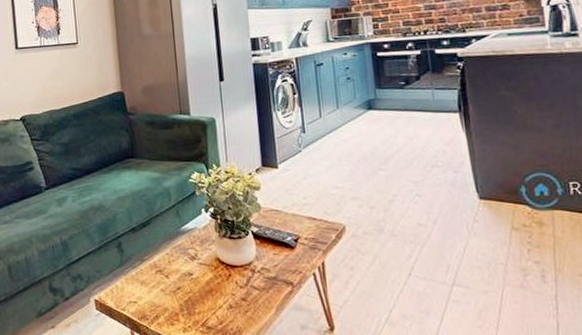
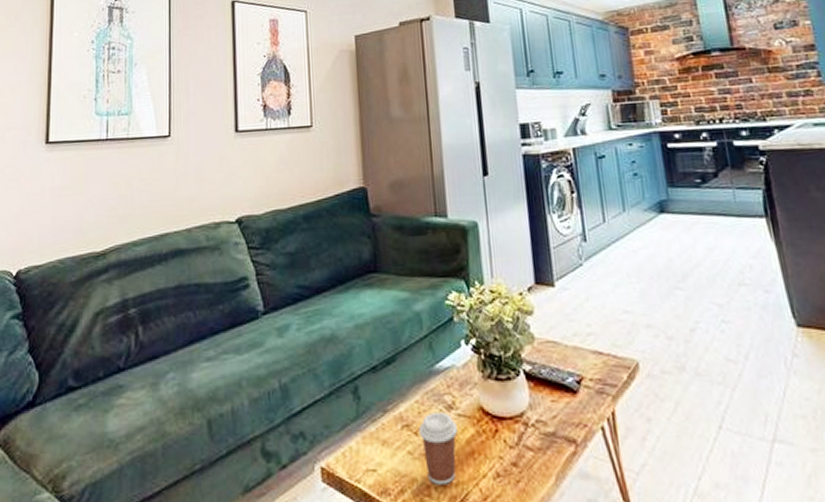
coffee cup: none [169,261,199,313] -> present [419,411,457,485]

